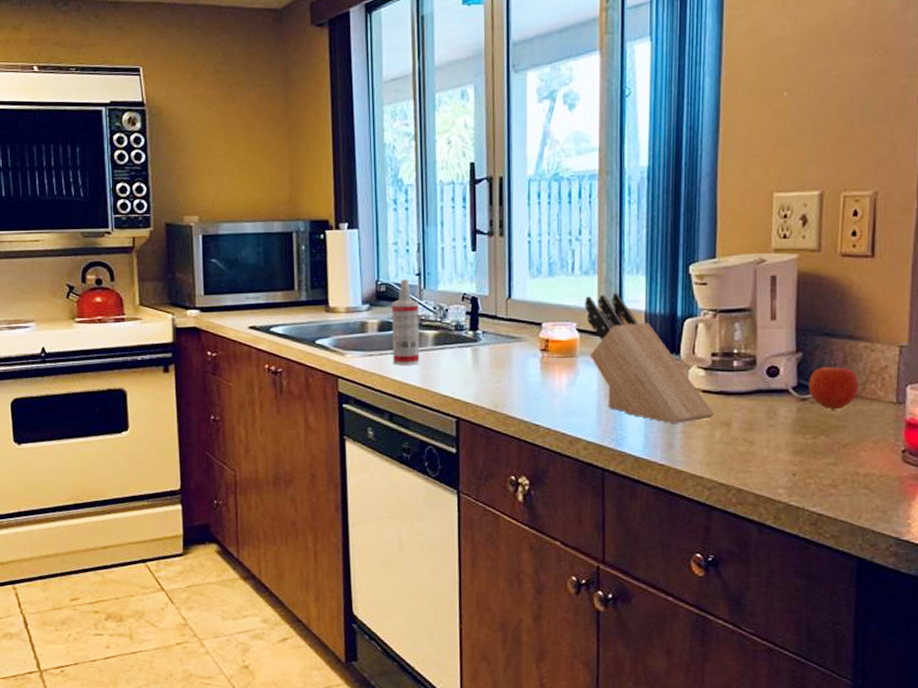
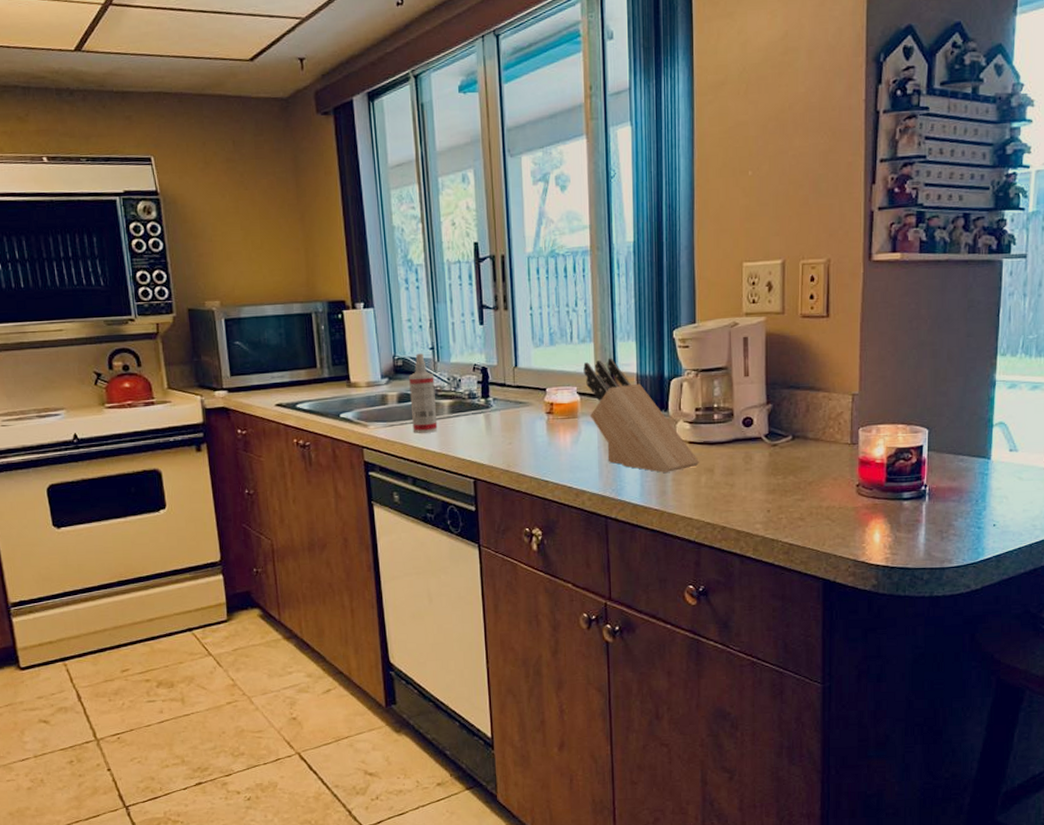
apple: present [809,363,859,410] -> none [778,412,819,453]

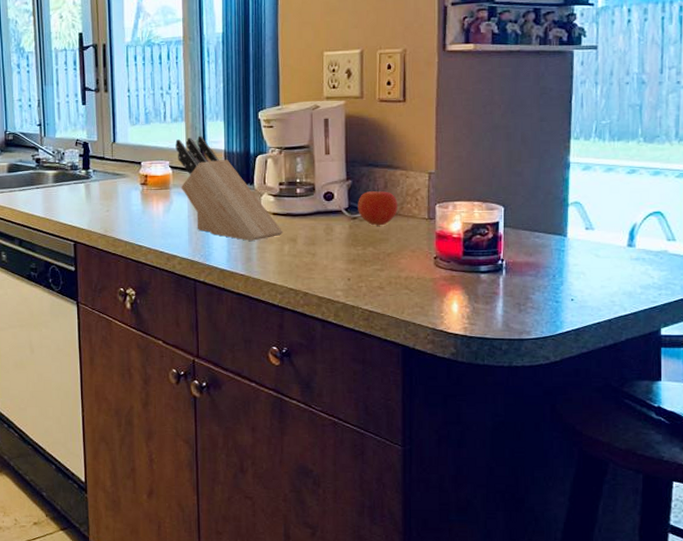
spray bottle: present [409,353,438,433] -> none [18,129,43,200]
apple: none [778,412,819,453] -> present [358,188,398,226]

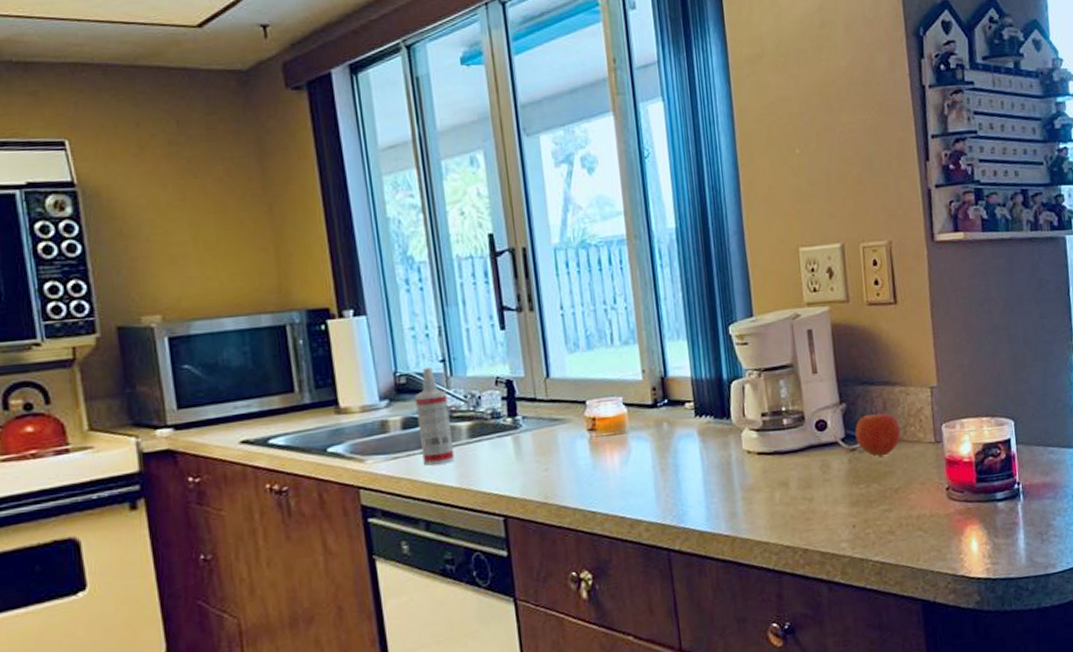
spray bottle: none [18,129,43,200] -> present [415,367,455,466]
knife block: present [175,135,283,241] -> none [628,360,772,491]

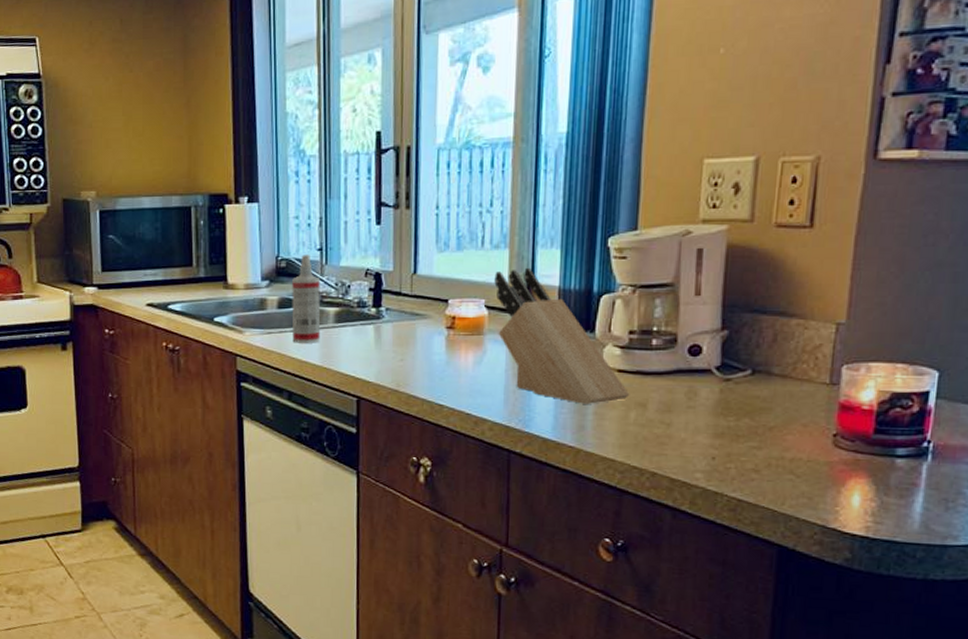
knife block: none [628,360,772,491] -> present [494,267,630,404]
apple: present [855,410,901,457] -> none [733,341,789,391]

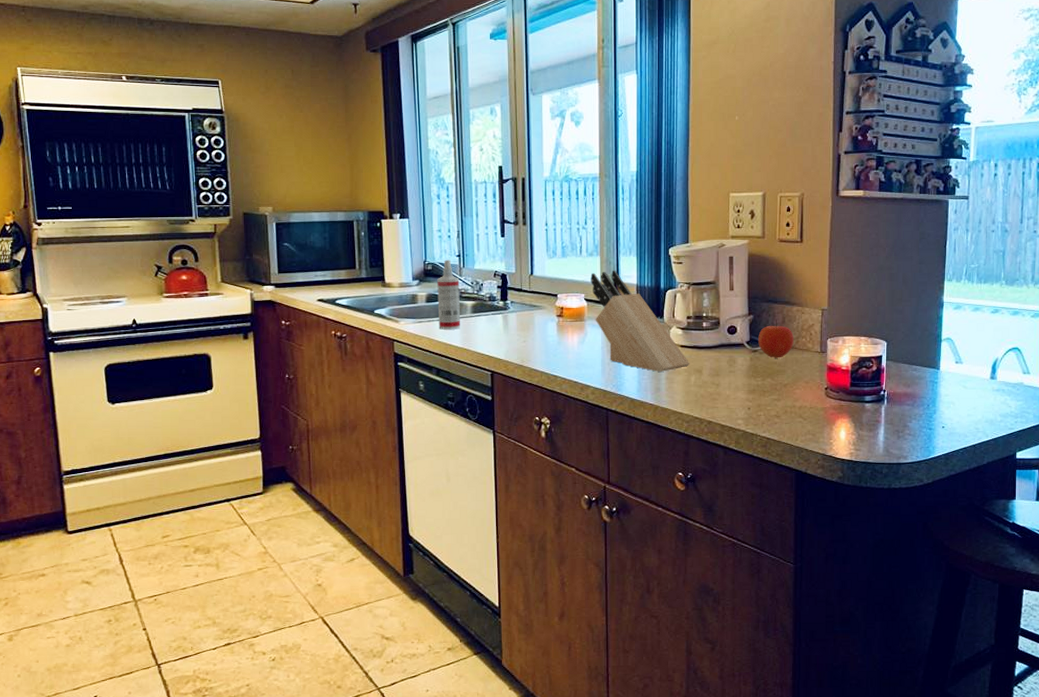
apple: none [733,341,789,391] -> present [758,323,794,358]

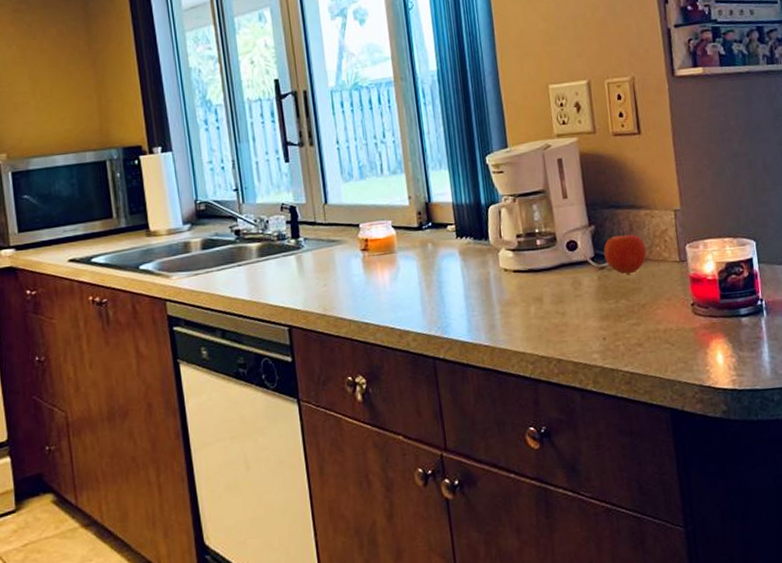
spray bottle: present [437,260,461,330] -> none [213,196,247,281]
knife block: present [590,270,690,372] -> none [396,188,527,305]

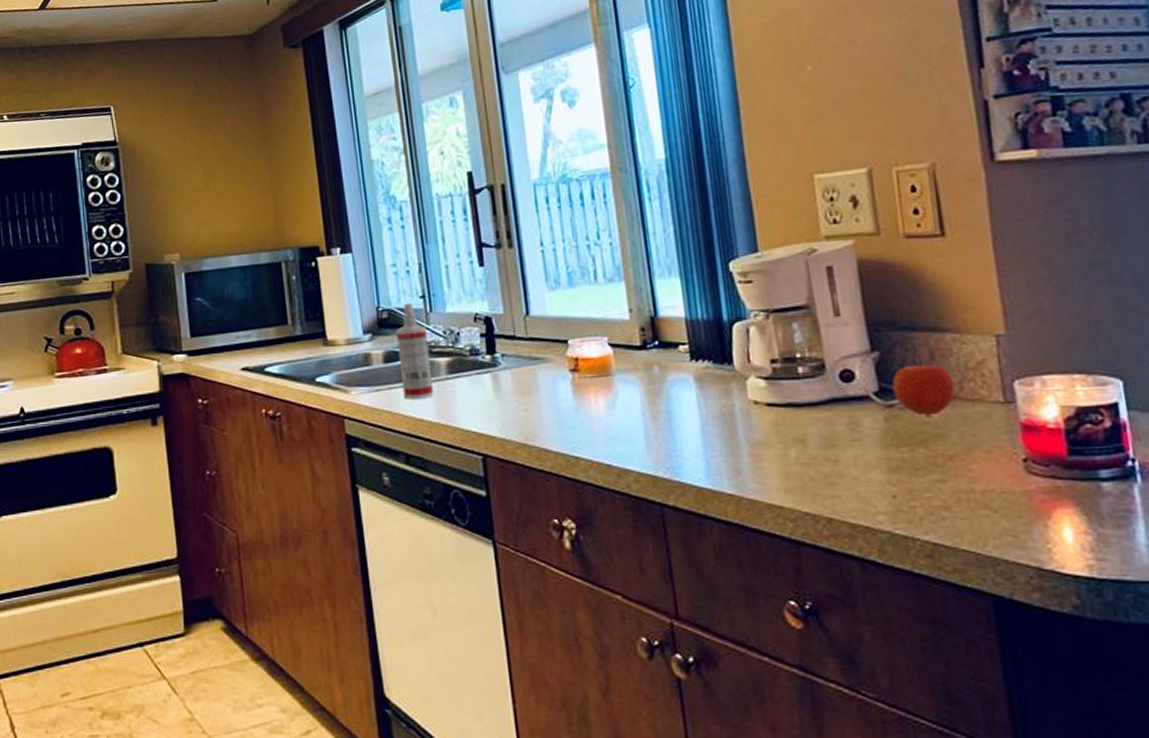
spray bottle: none [213,196,247,281] -> present [396,303,434,400]

